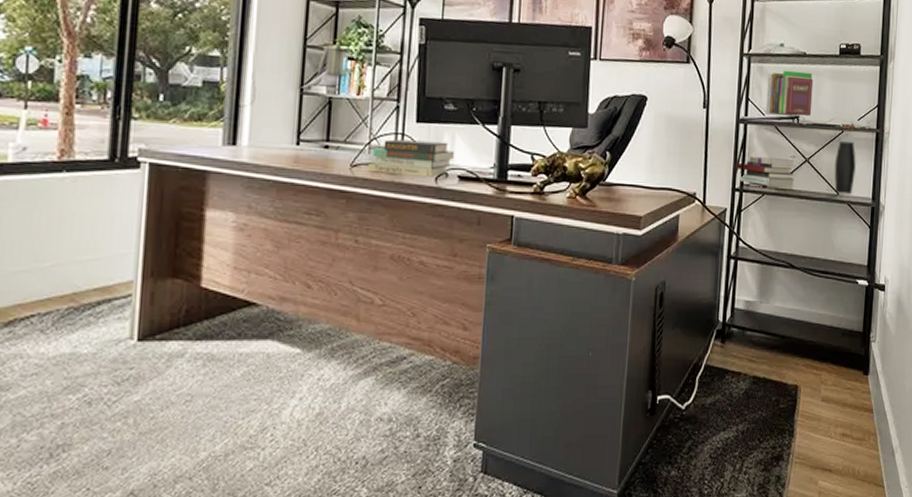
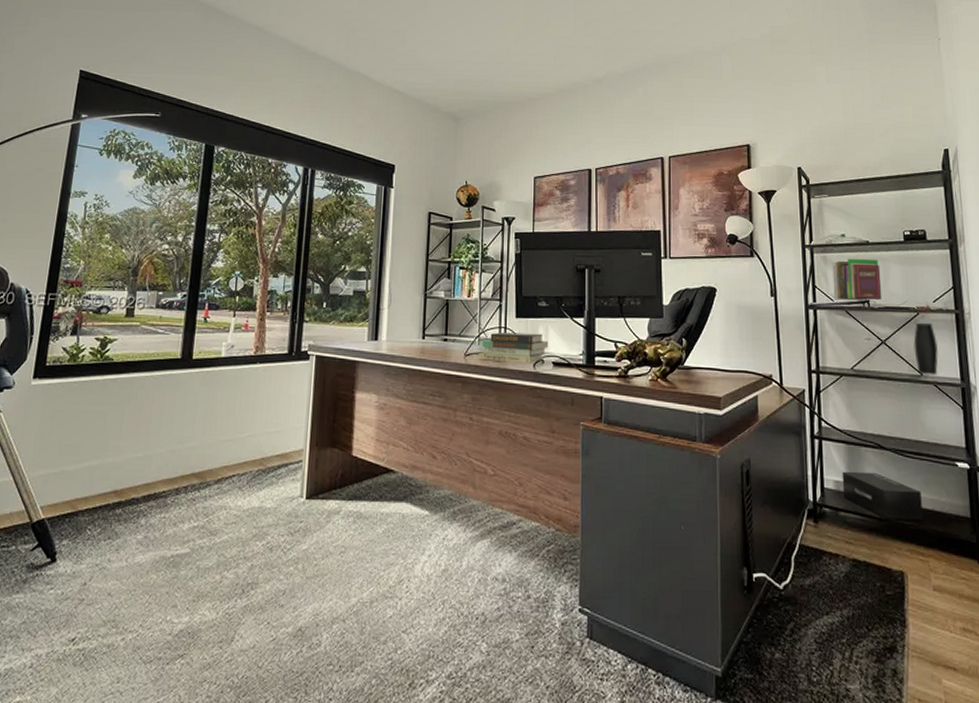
books: present [316,44,350,78] -> none [436,257,461,284]
books: present [735,156,794,189] -> none [809,339,873,370]
box: none [751,291,823,336] -> present [841,471,923,520]

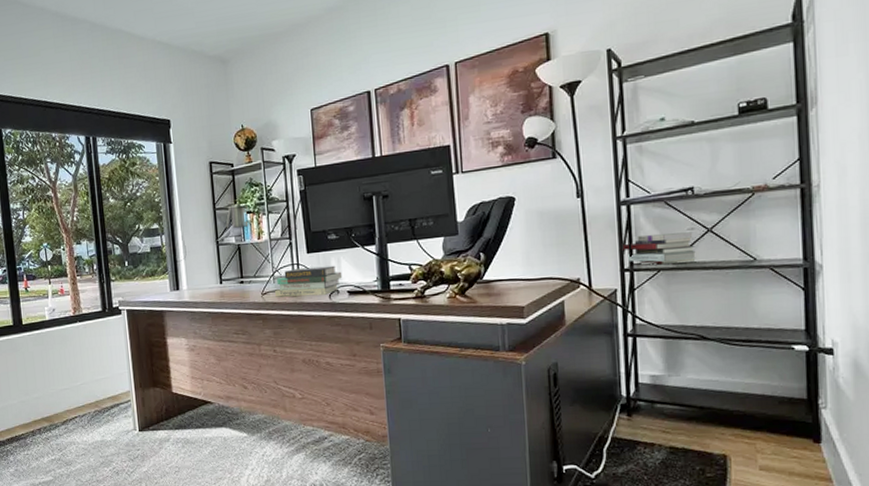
books: none [436,257,461,284] -> present [226,203,249,230]
books: none [809,339,873,370] -> present [622,232,696,265]
books: present [832,258,882,301] -> none [649,140,710,191]
box: present [841,471,923,520] -> none [658,363,751,407]
vase: present [913,322,939,375] -> none [746,202,777,260]

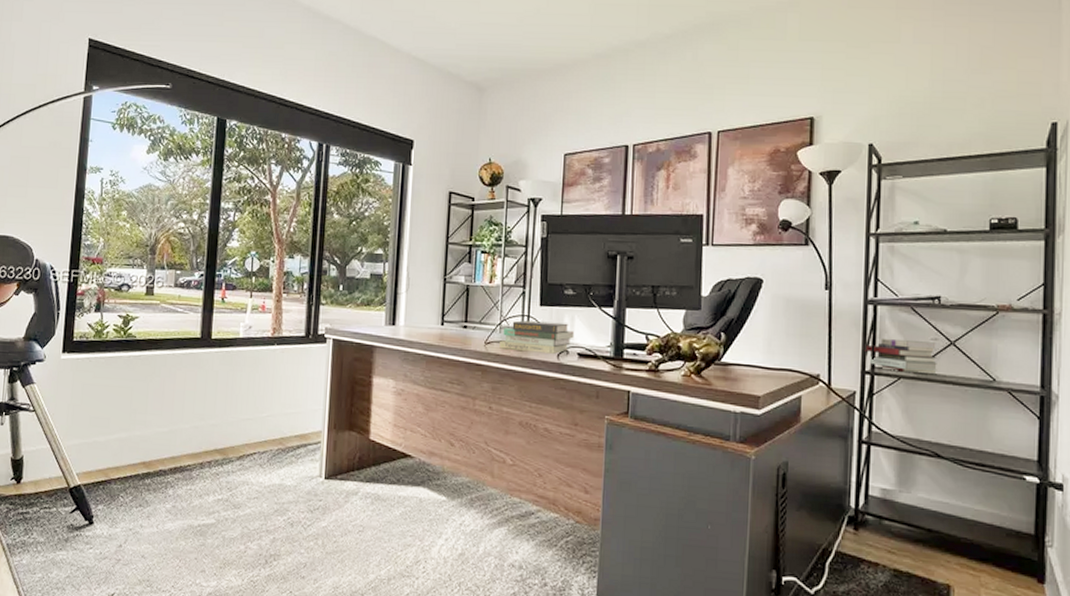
books: present [226,203,249,230] -> none [457,240,483,269]

